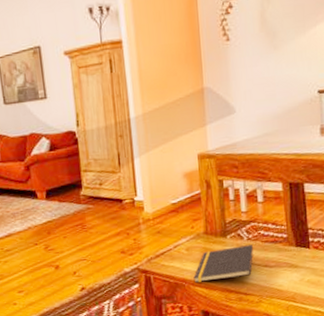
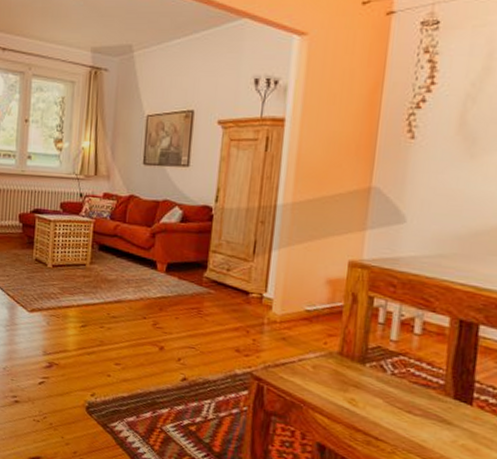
notepad: present [193,244,254,283] -> none [315,375,398,418]

